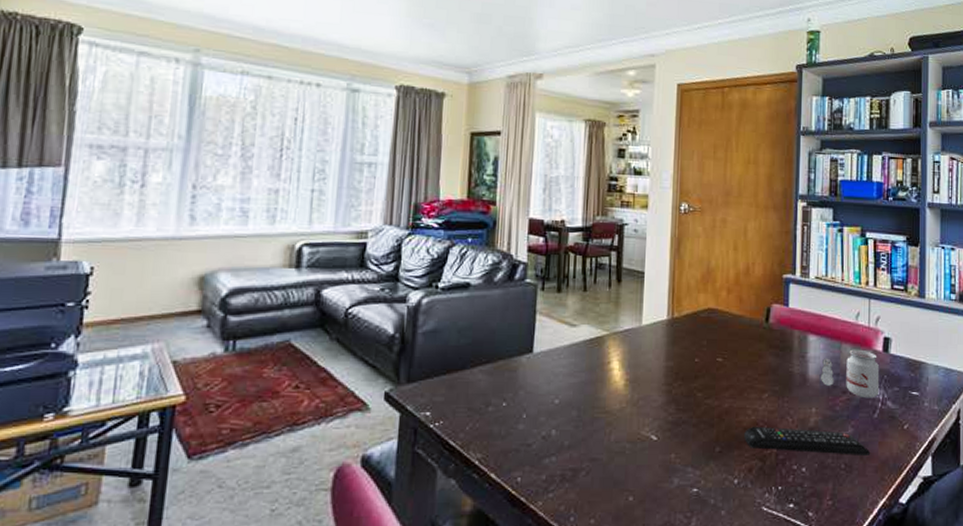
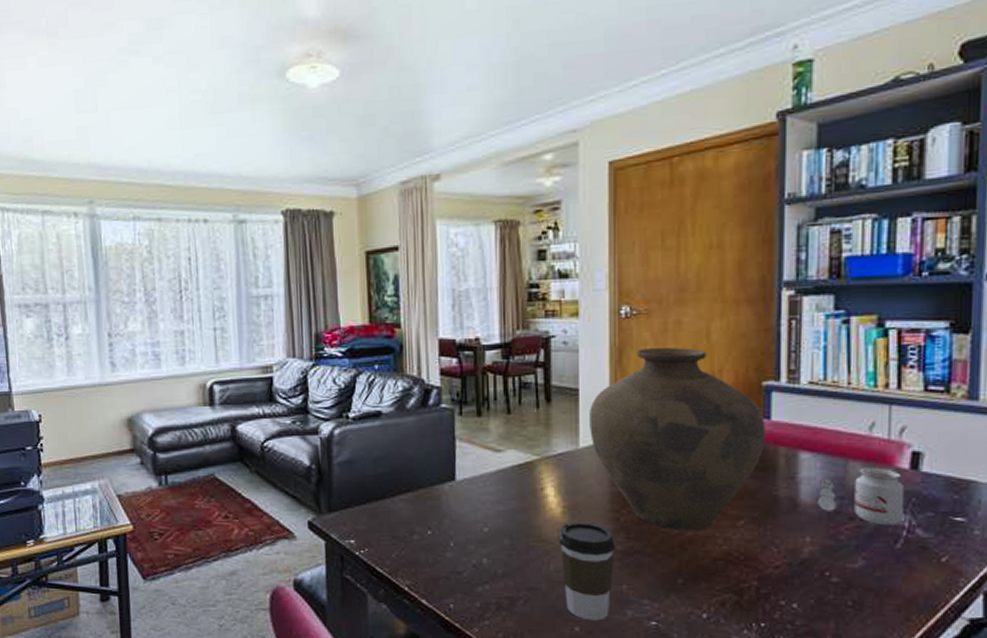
coffee cup: none [619,393,667,490] -> present [558,521,616,621]
vase: none [651,240,785,403] -> present [589,347,765,531]
remote control: present [744,426,871,455] -> none [714,556,891,592]

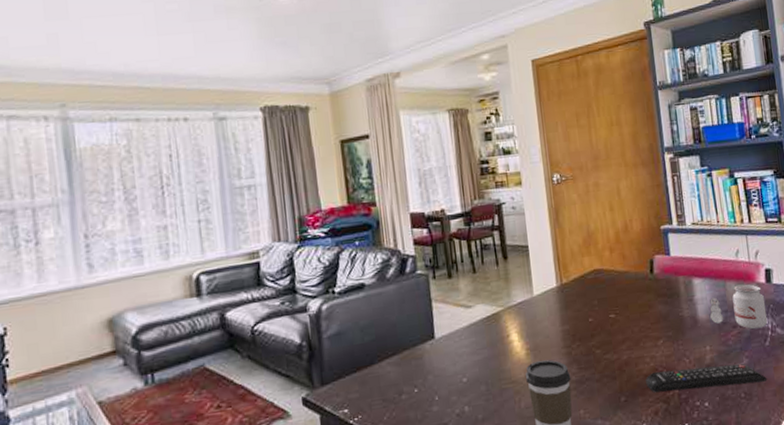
vase: present [589,347,765,531] -> none [538,204,669,356]
remote control: none [714,556,891,592] -> present [646,363,768,393]

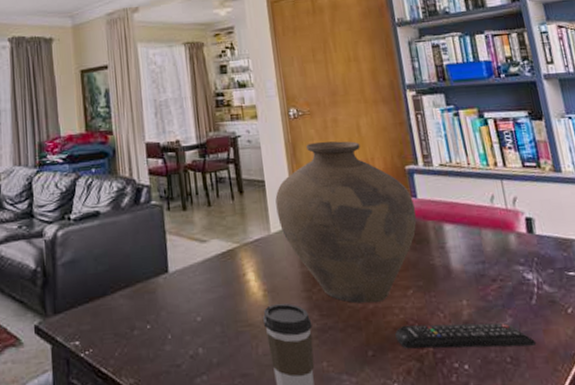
vase: none [538,204,669,356] -> present [275,141,417,304]
candle: present [709,284,768,329] -> none [464,233,533,285]

